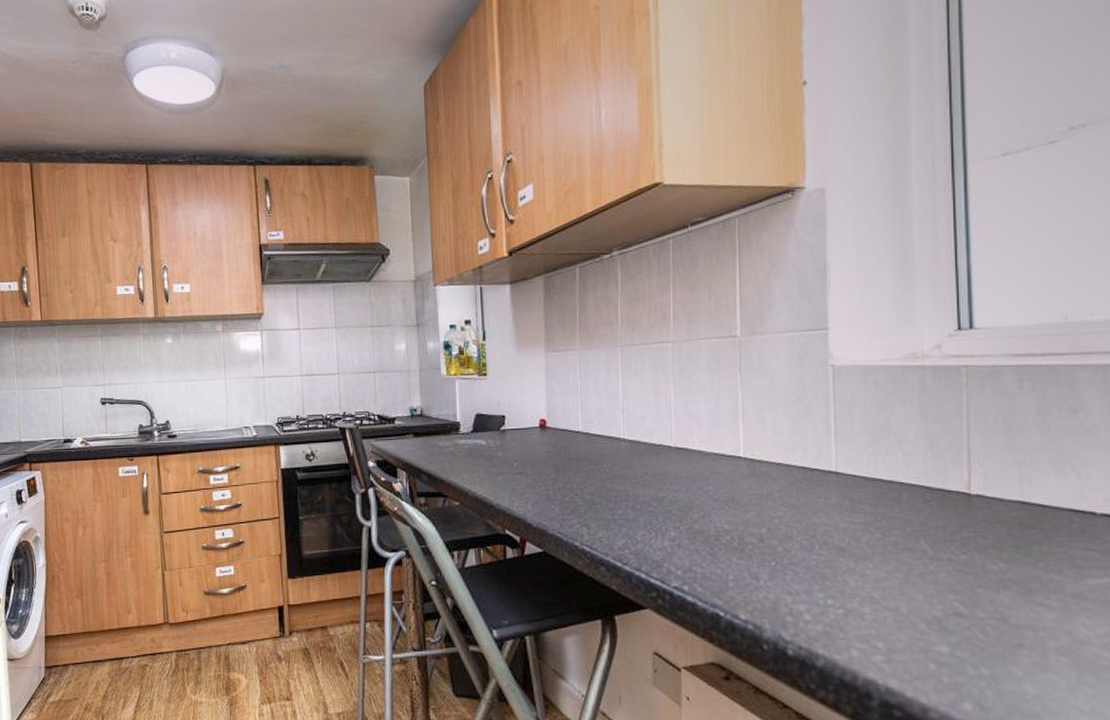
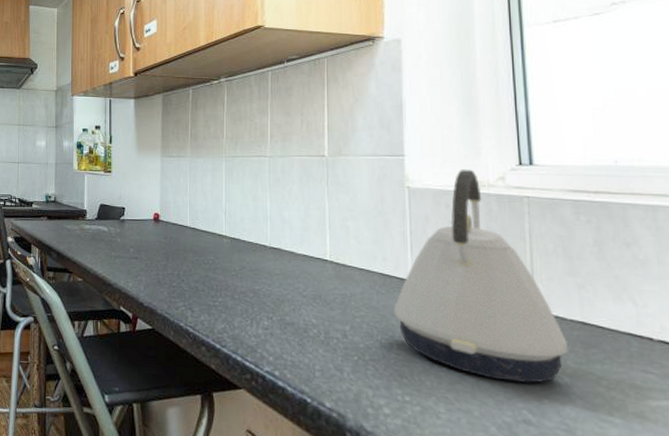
kettle: none [815,339,1004,574] -> present [393,169,567,383]

